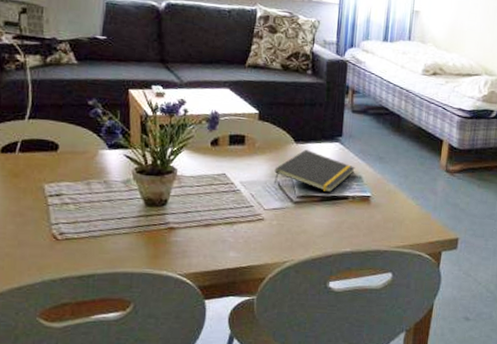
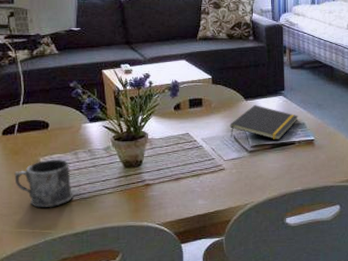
mug: none [11,187,82,244] -> present [14,159,74,208]

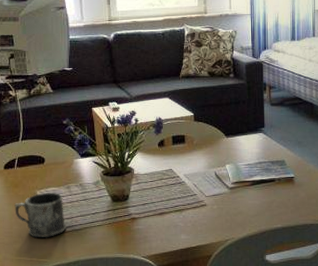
notepad: present [230,105,298,140] -> none [211,142,278,177]

